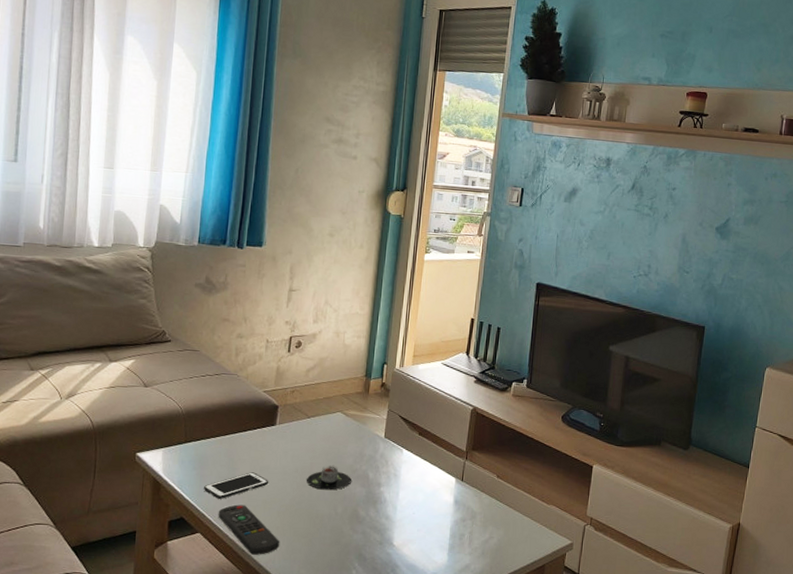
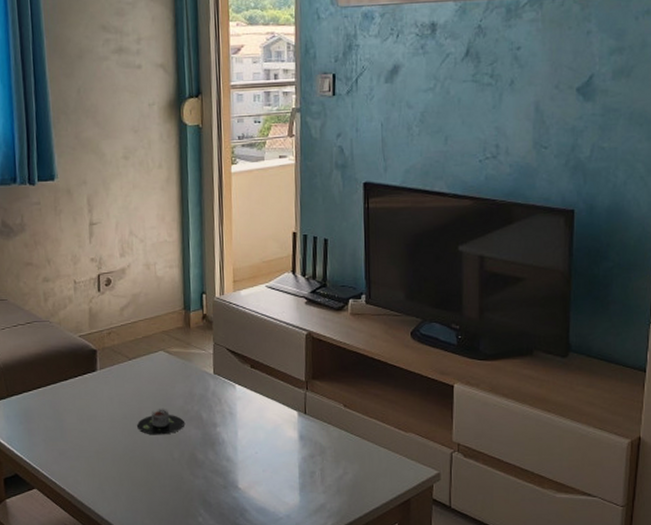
cell phone: present [204,472,268,499] -> none [33,422,98,452]
remote control: present [218,504,280,555] -> none [51,457,119,508]

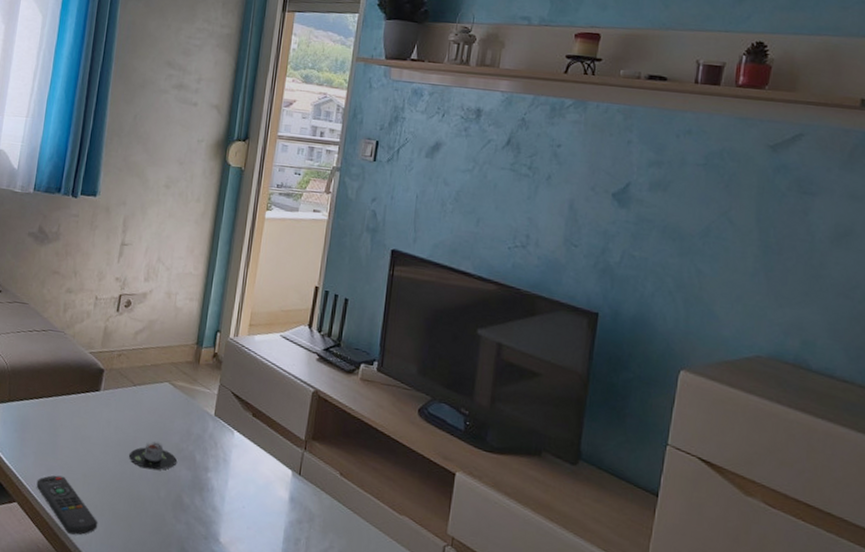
remote control: none [51,457,119,508] -> present [36,475,98,535]

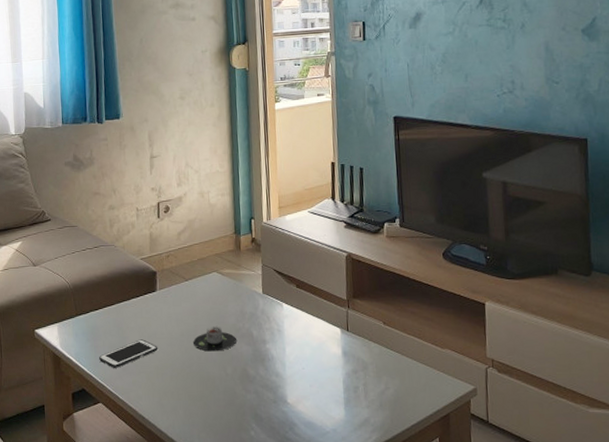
cell phone: none [24,440,89,468] -> present [99,339,157,368]
remote control: present [36,475,98,535] -> none [115,372,177,421]

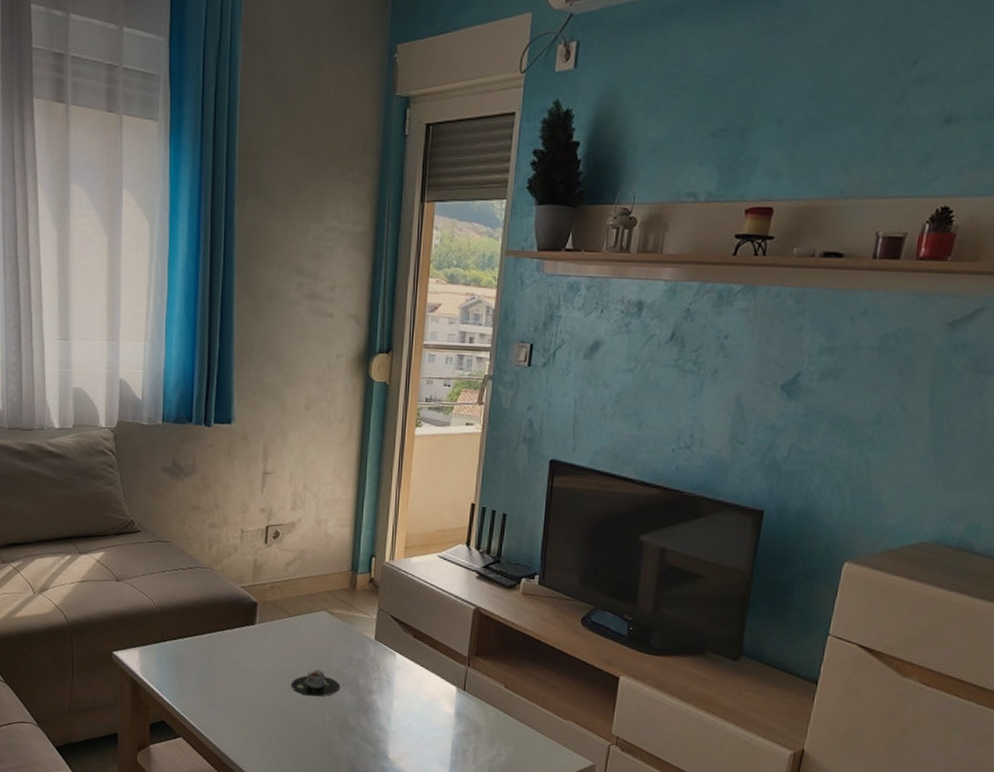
cell phone: present [99,339,157,368] -> none [184,674,250,703]

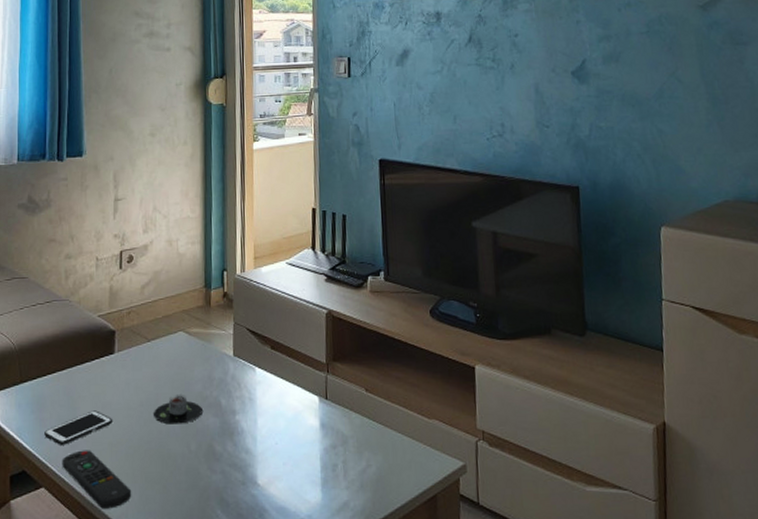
cell phone: none [184,674,250,703] -> present [44,410,112,445]
remote control: none [199,709,266,763] -> present [62,450,132,509]

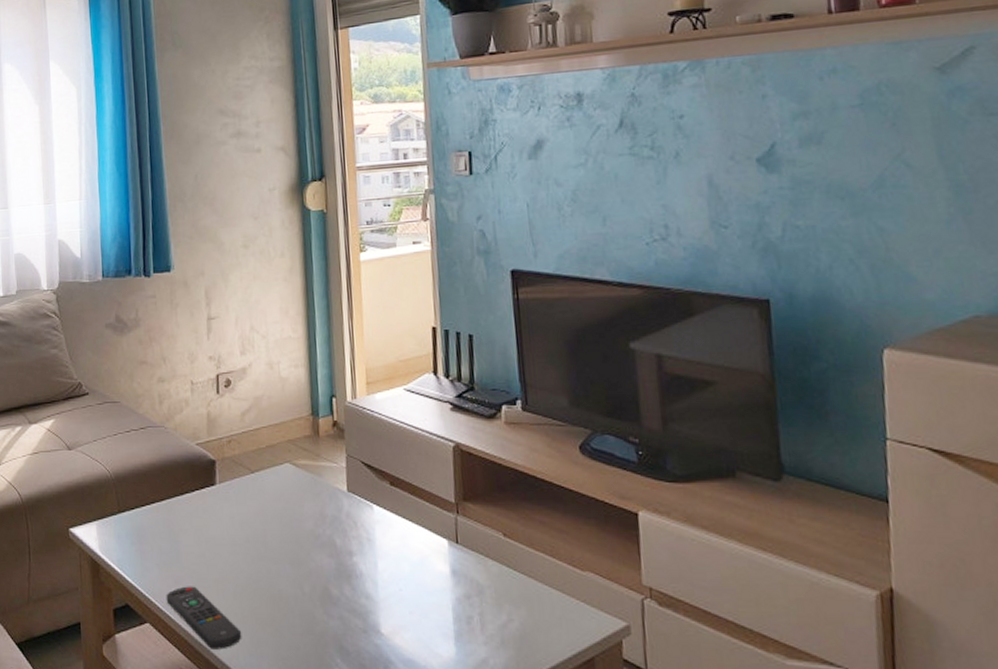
cell phone: present [44,410,112,445] -> none [146,545,217,580]
candle: present [154,393,202,424] -> none [261,530,315,564]

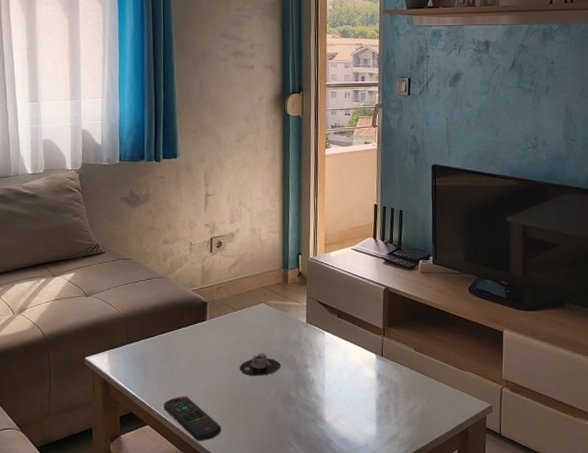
candle: none [261,530,315,564] -> present [240,352,280,376]

